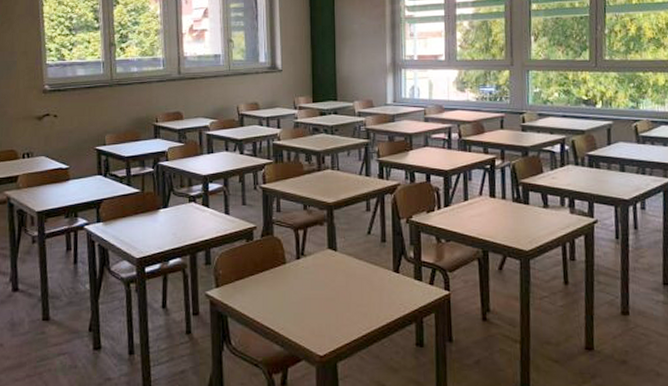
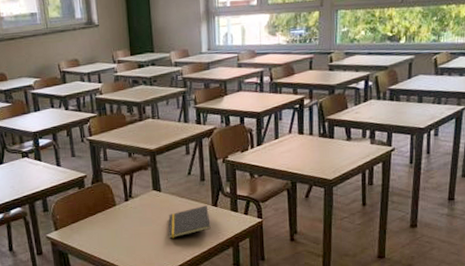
notepad: none [342,271,391,307] -> present [168,205,211,239]

